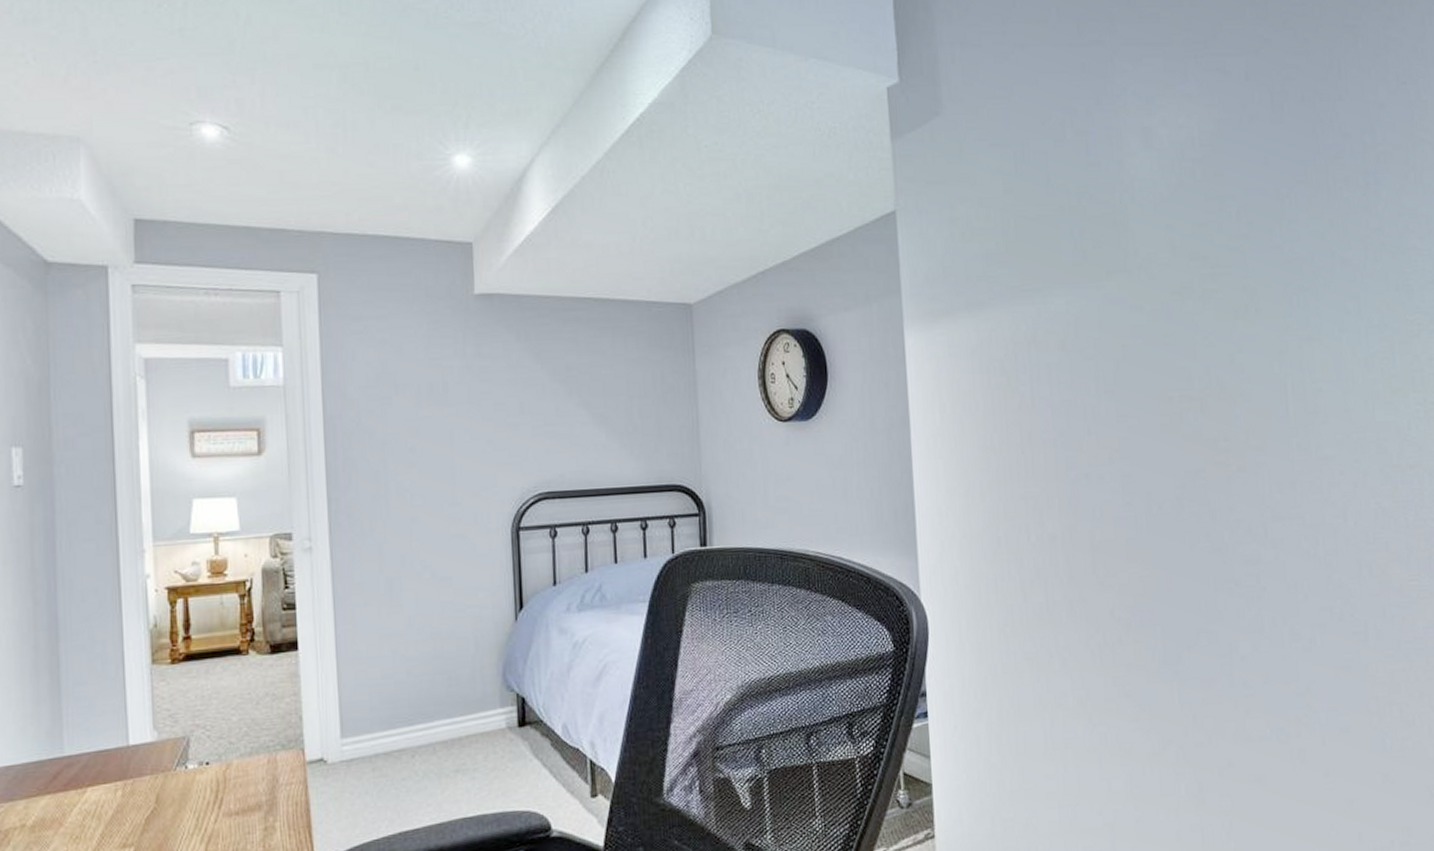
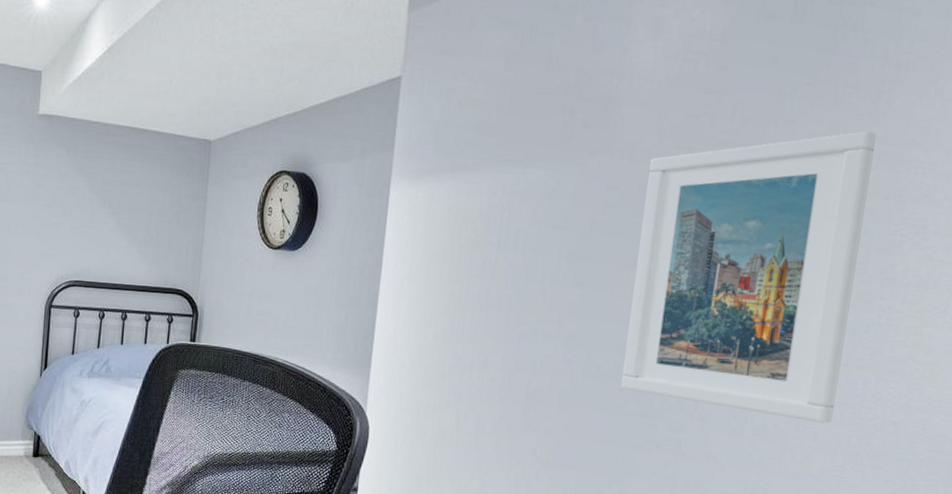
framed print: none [1168,223,1398,532] -> present [620,130,876,424]

